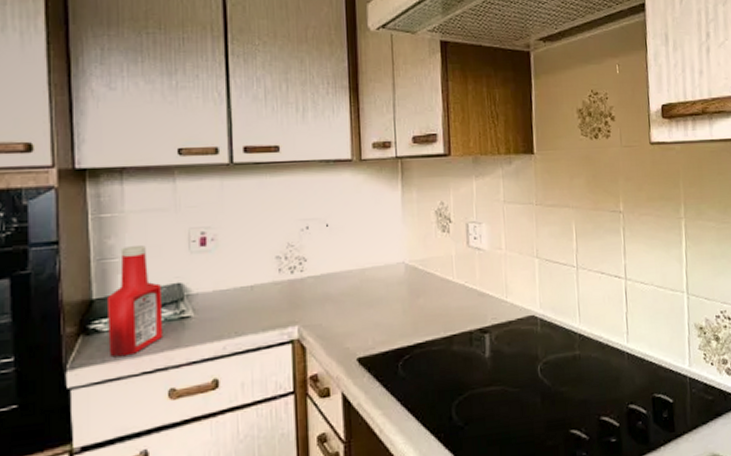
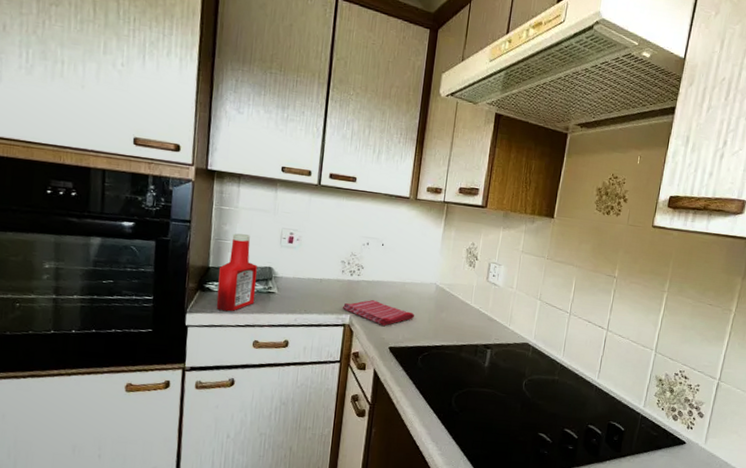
dish towel: none [285,299,385,332] -> present [342,299,415,326]

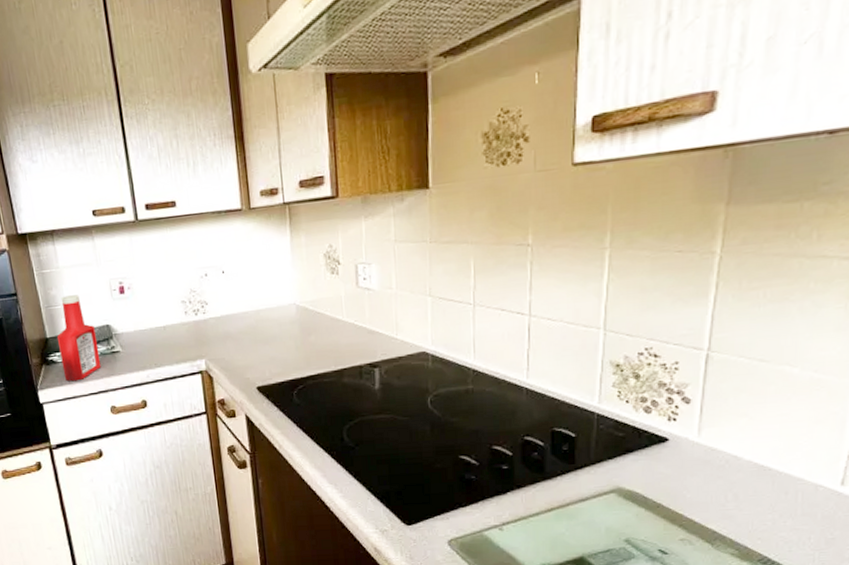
dish towel: present [342,299,415,326] -> none [194,337,279,364]

